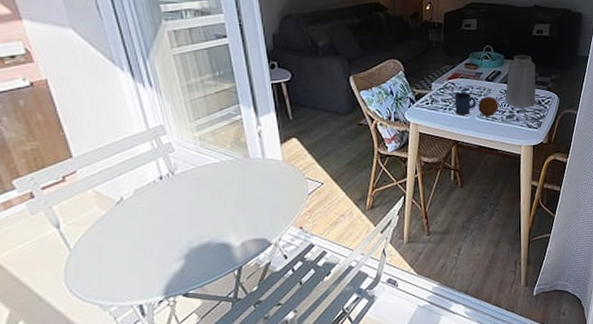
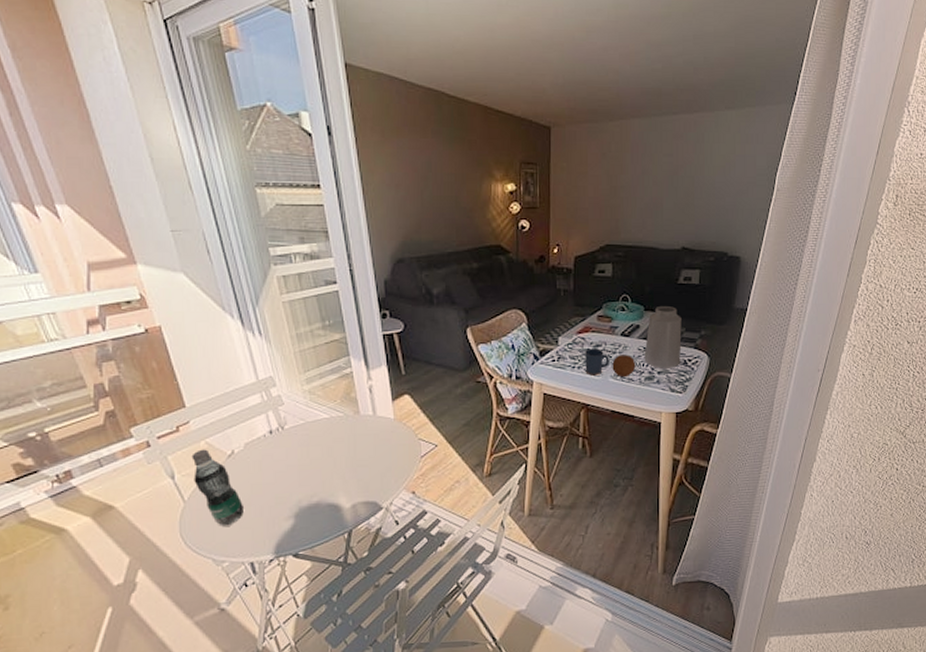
bottle: none [78,197,134,272] -> present [191,449,245,526]

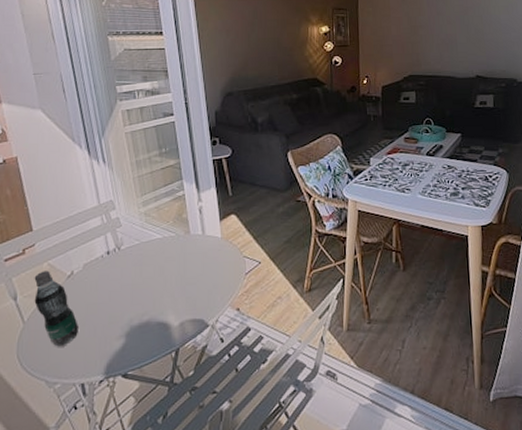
mug: present [585,348,609,376] -> none [394,167,417,193]
fruit: present [612,354,636,378] -> none [420,172,442,194]
vase: present [644,307,682,370] -> none [448,128,482,186]

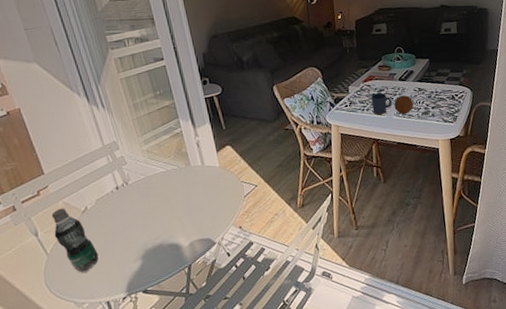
mug: none [394,167,417,193] -> present [371,92,392,115]
fruit: none [420,172,442,194] -> present [394,95,414,115]

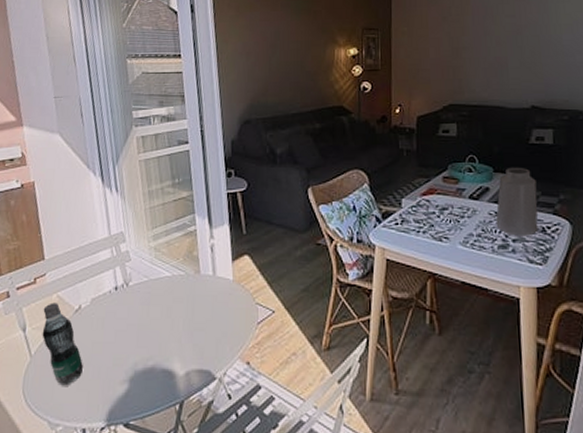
mug: present [371,92,392,115] -> none [430,212,457,242]
fruit: present [394,95,414,115] -> none [460,219,487,245]
vase: none [419,53,450,105] -> present [495,168,539,238]

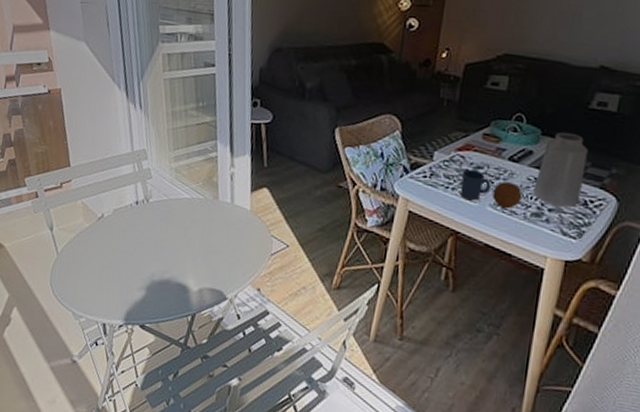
bottle: present [42,302,84,386] -> none [67,207,105,285]
mug: none [430,212,457,242] -> present [460,169,491,201]
fruit: none [460,219,487,245] -> present [492,181,523,209]

